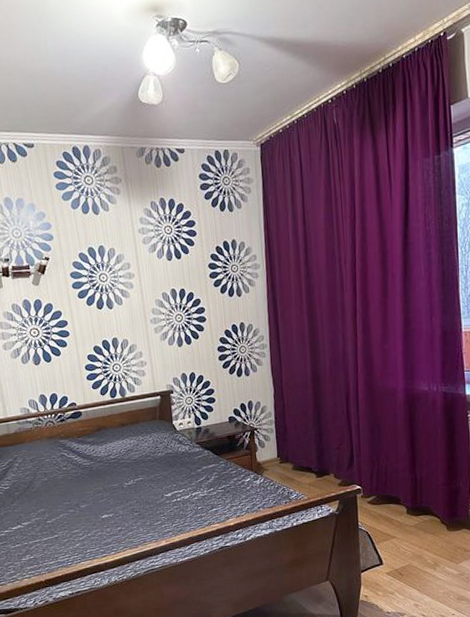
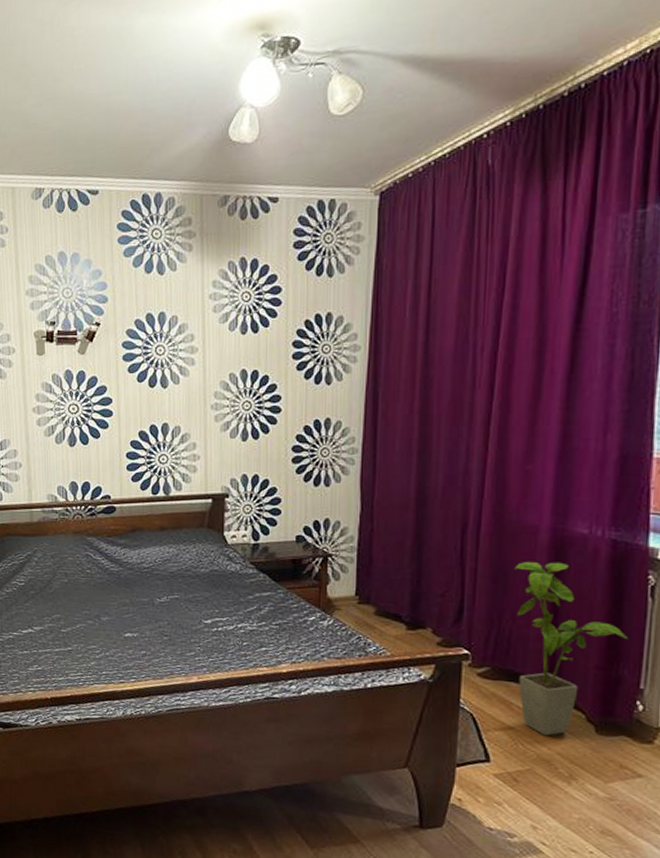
house plant: none [384,412,460,539] -> present [515,562,629,736]

